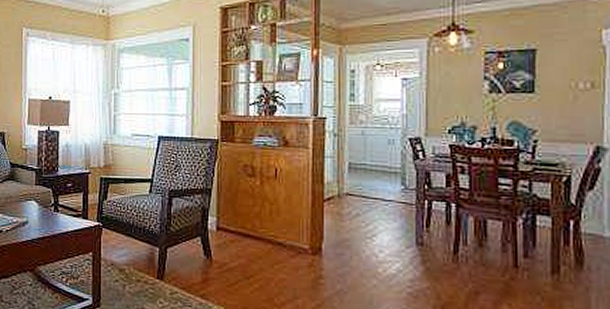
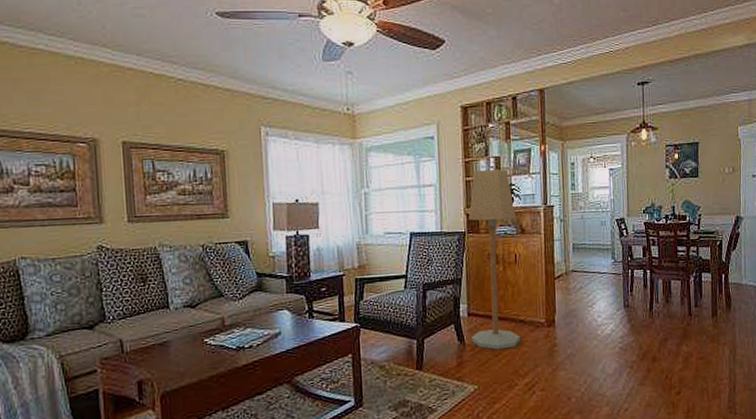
floor lamp: none [219,75,278,272] -> present [468,169,520,350]

